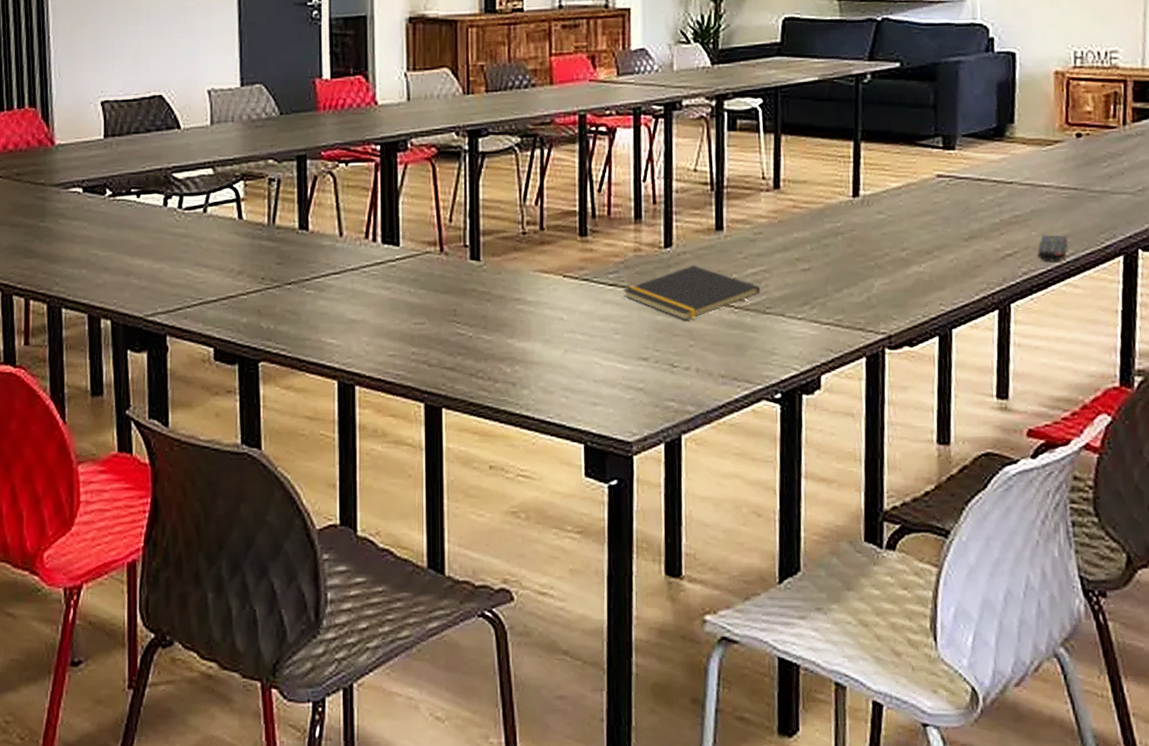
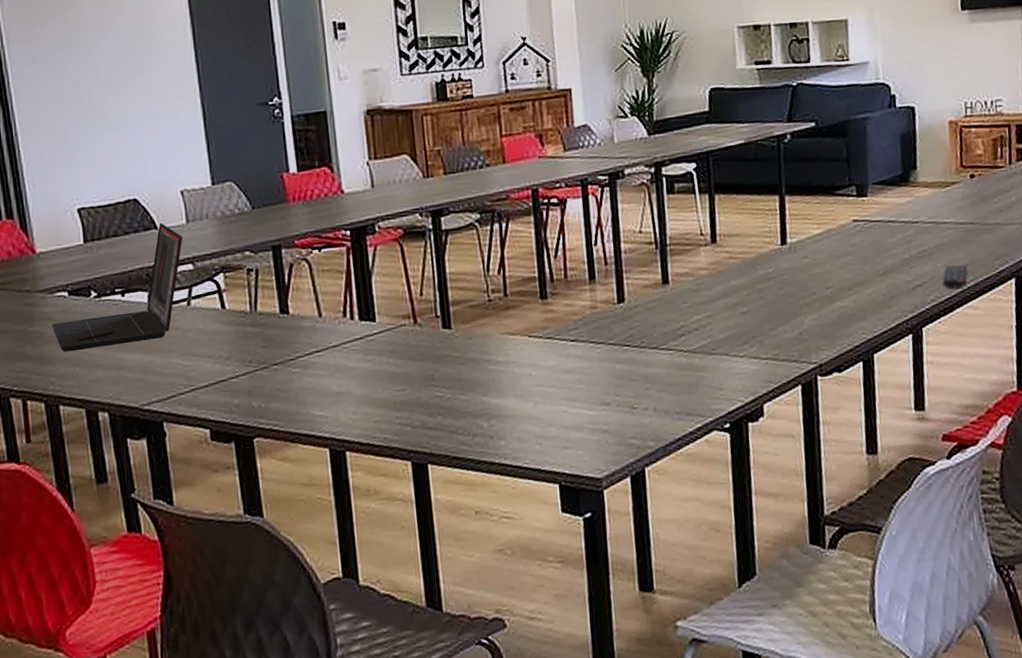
laptop: none [63,122,206,252] -> present [52,222,183,352]
notepad: present [624,266,761,321] -> none [584,317,706,367]

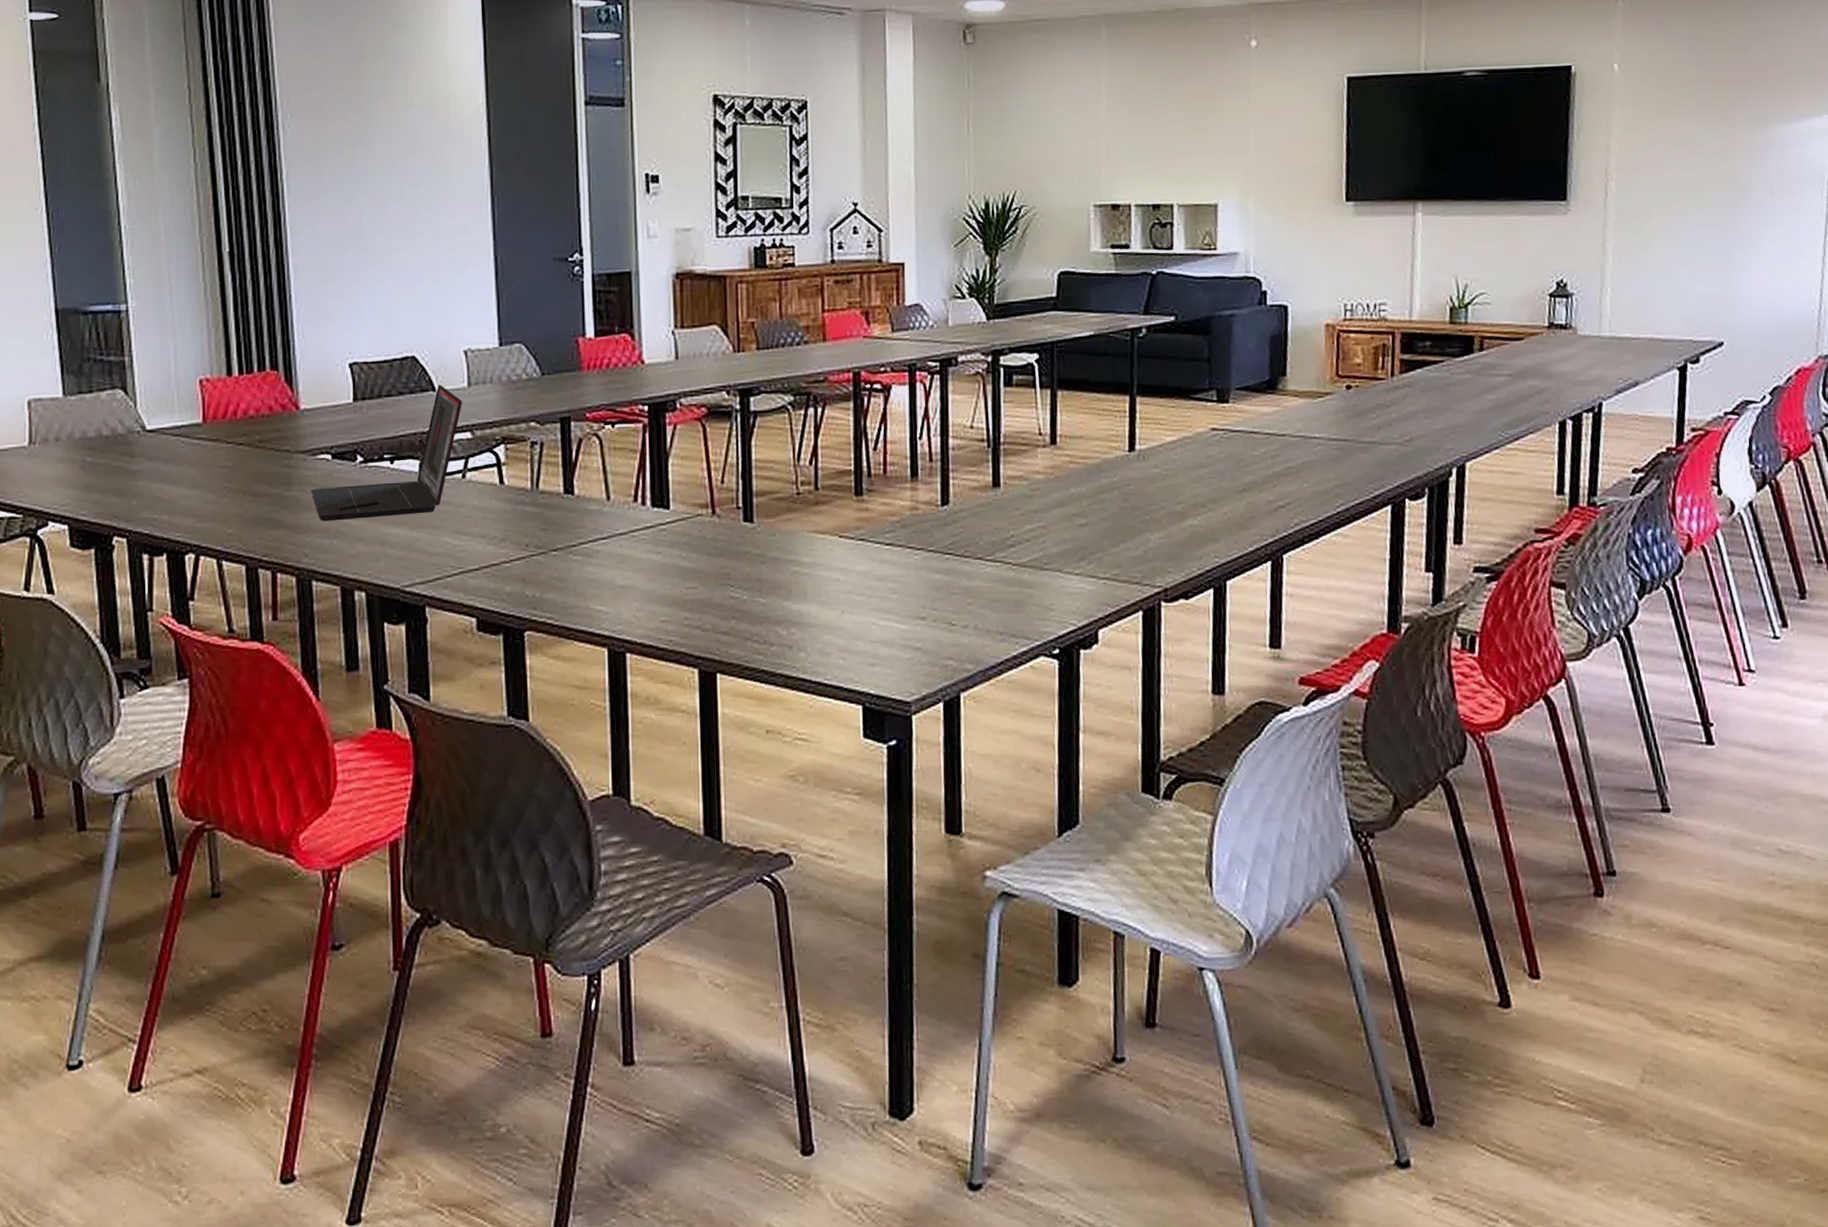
remote control: present [943,264,968,289] -> none [1309,486,1339,513]

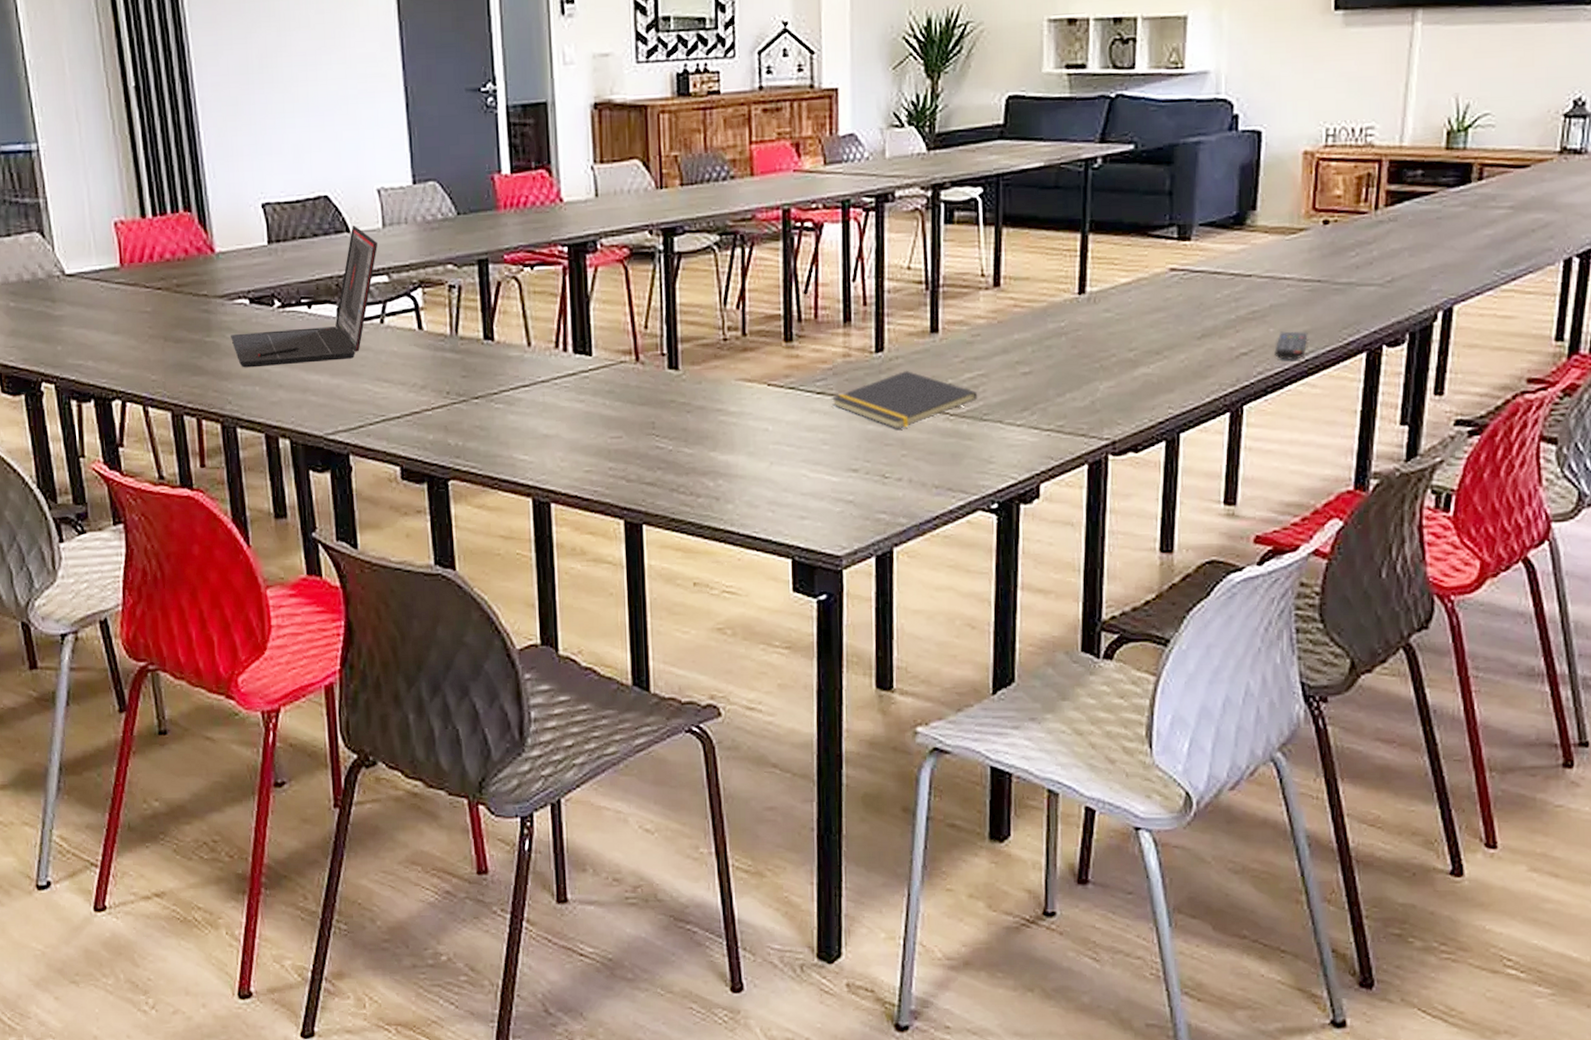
notepad: none [900,523,1039,579] -> present [832,371,978,429]
remote control: none [1309,486,1339,513] -> present [1274,331,1308,360]

